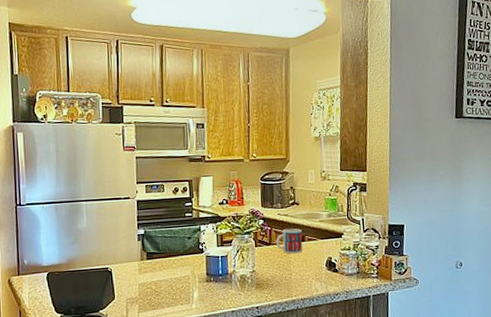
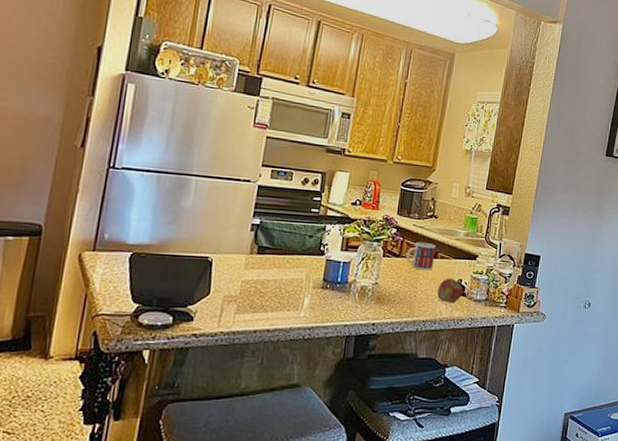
fruit: none [310,257,335,281] -> present [437,278,464,304]

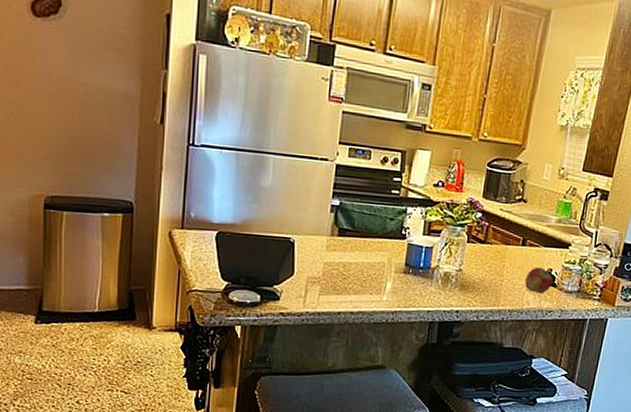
mug: present [406,241,436,270] -> none [491,227,524,258]

